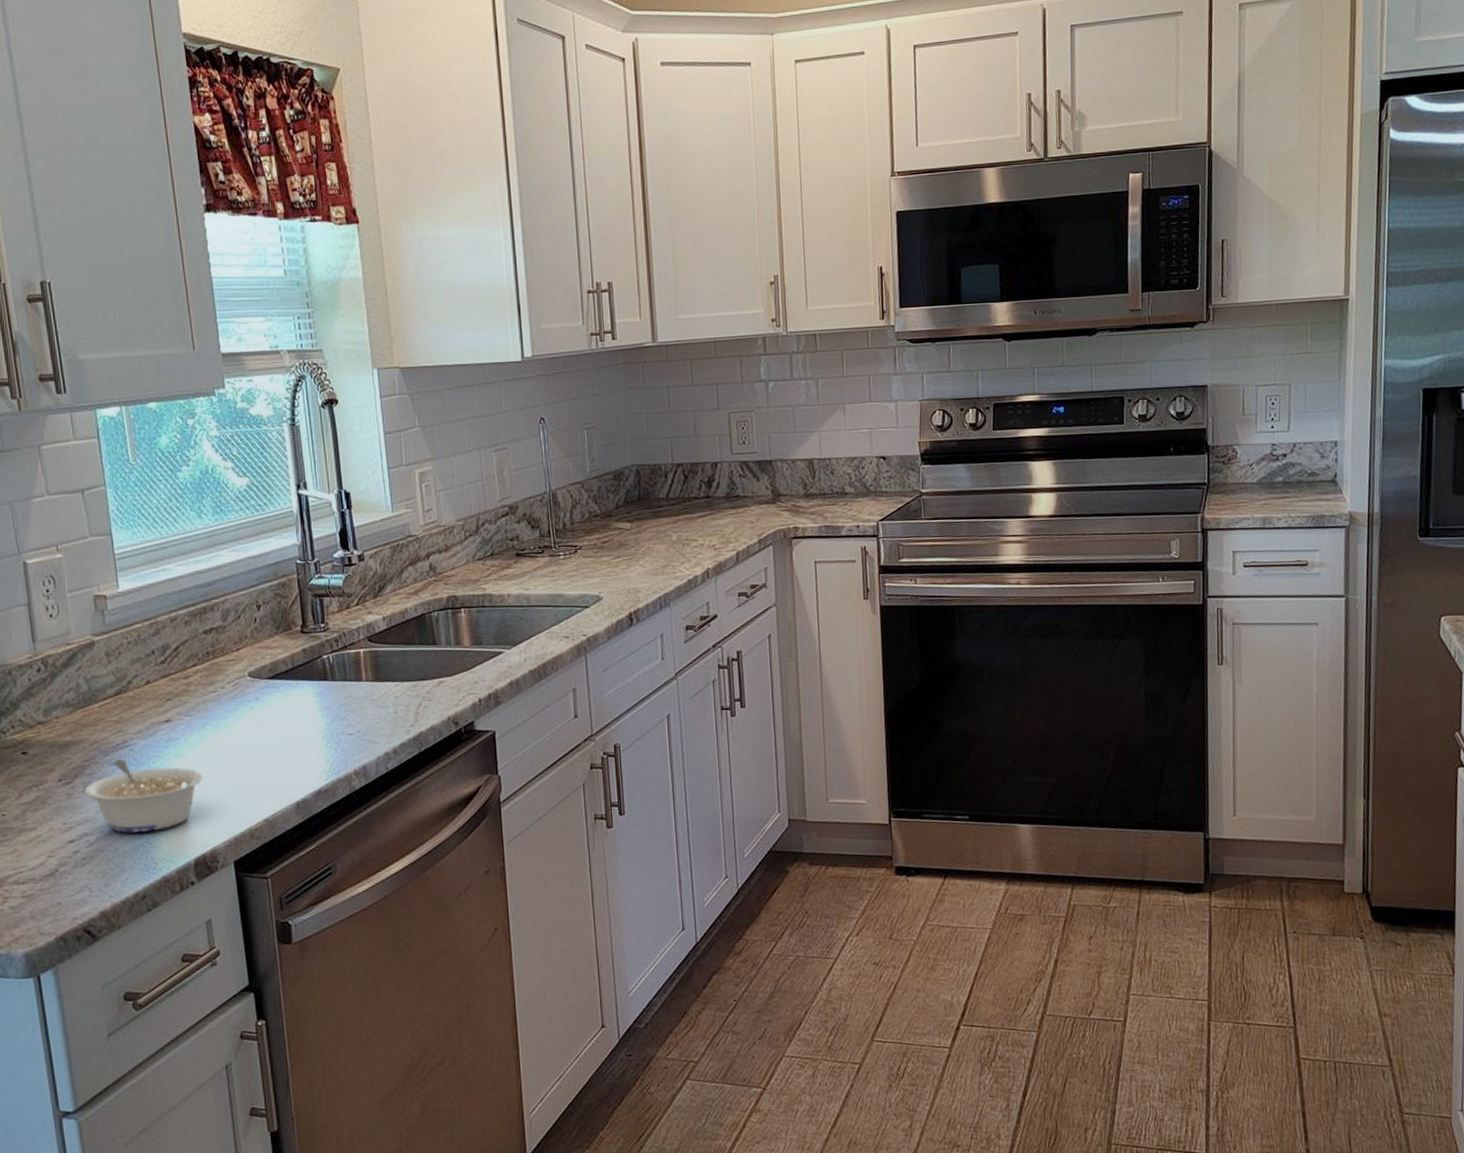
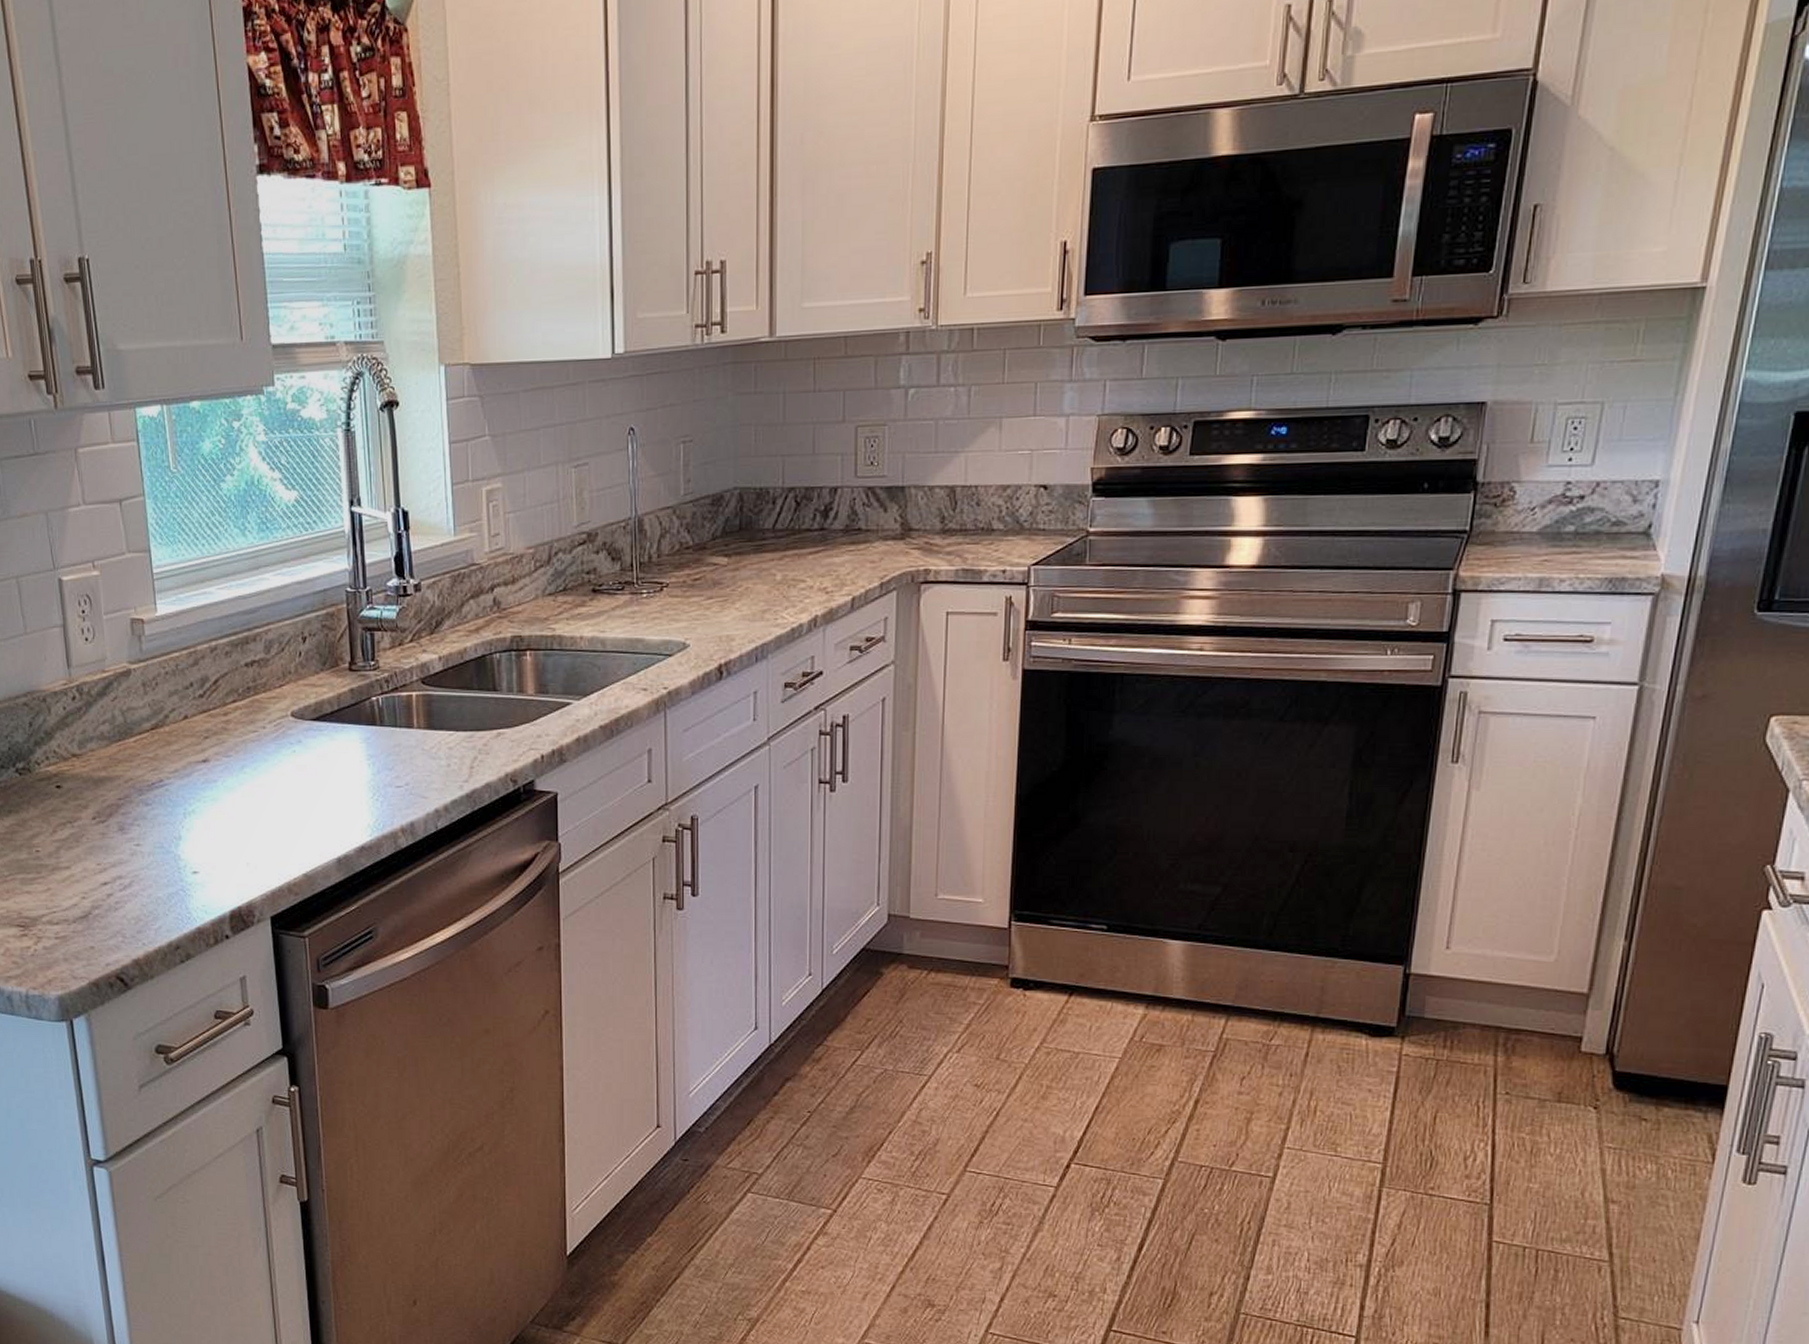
legume: present [84,759,203,833] -> none [119,800,240,880]

